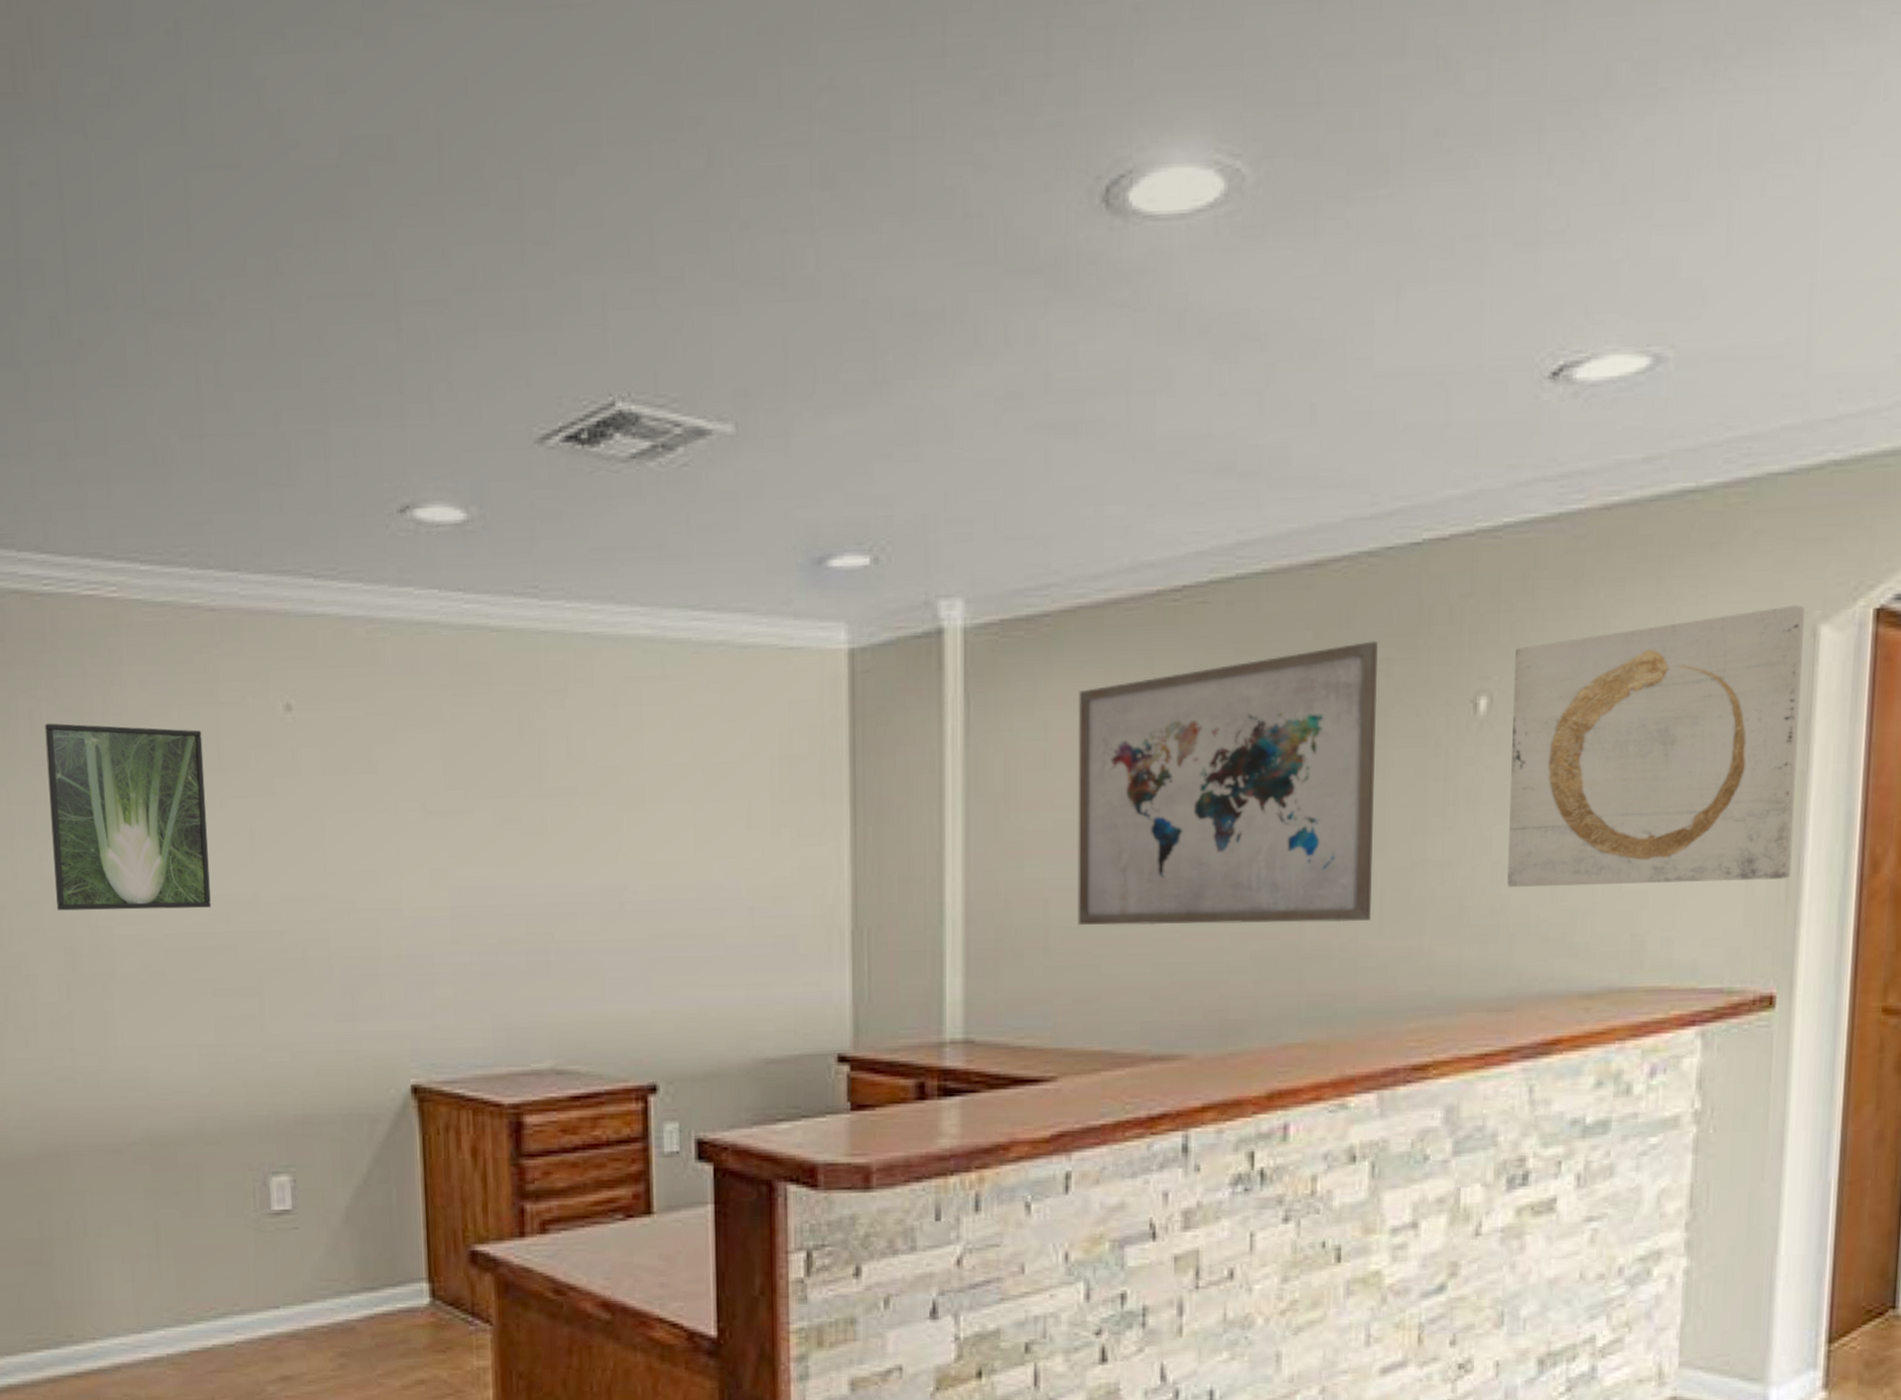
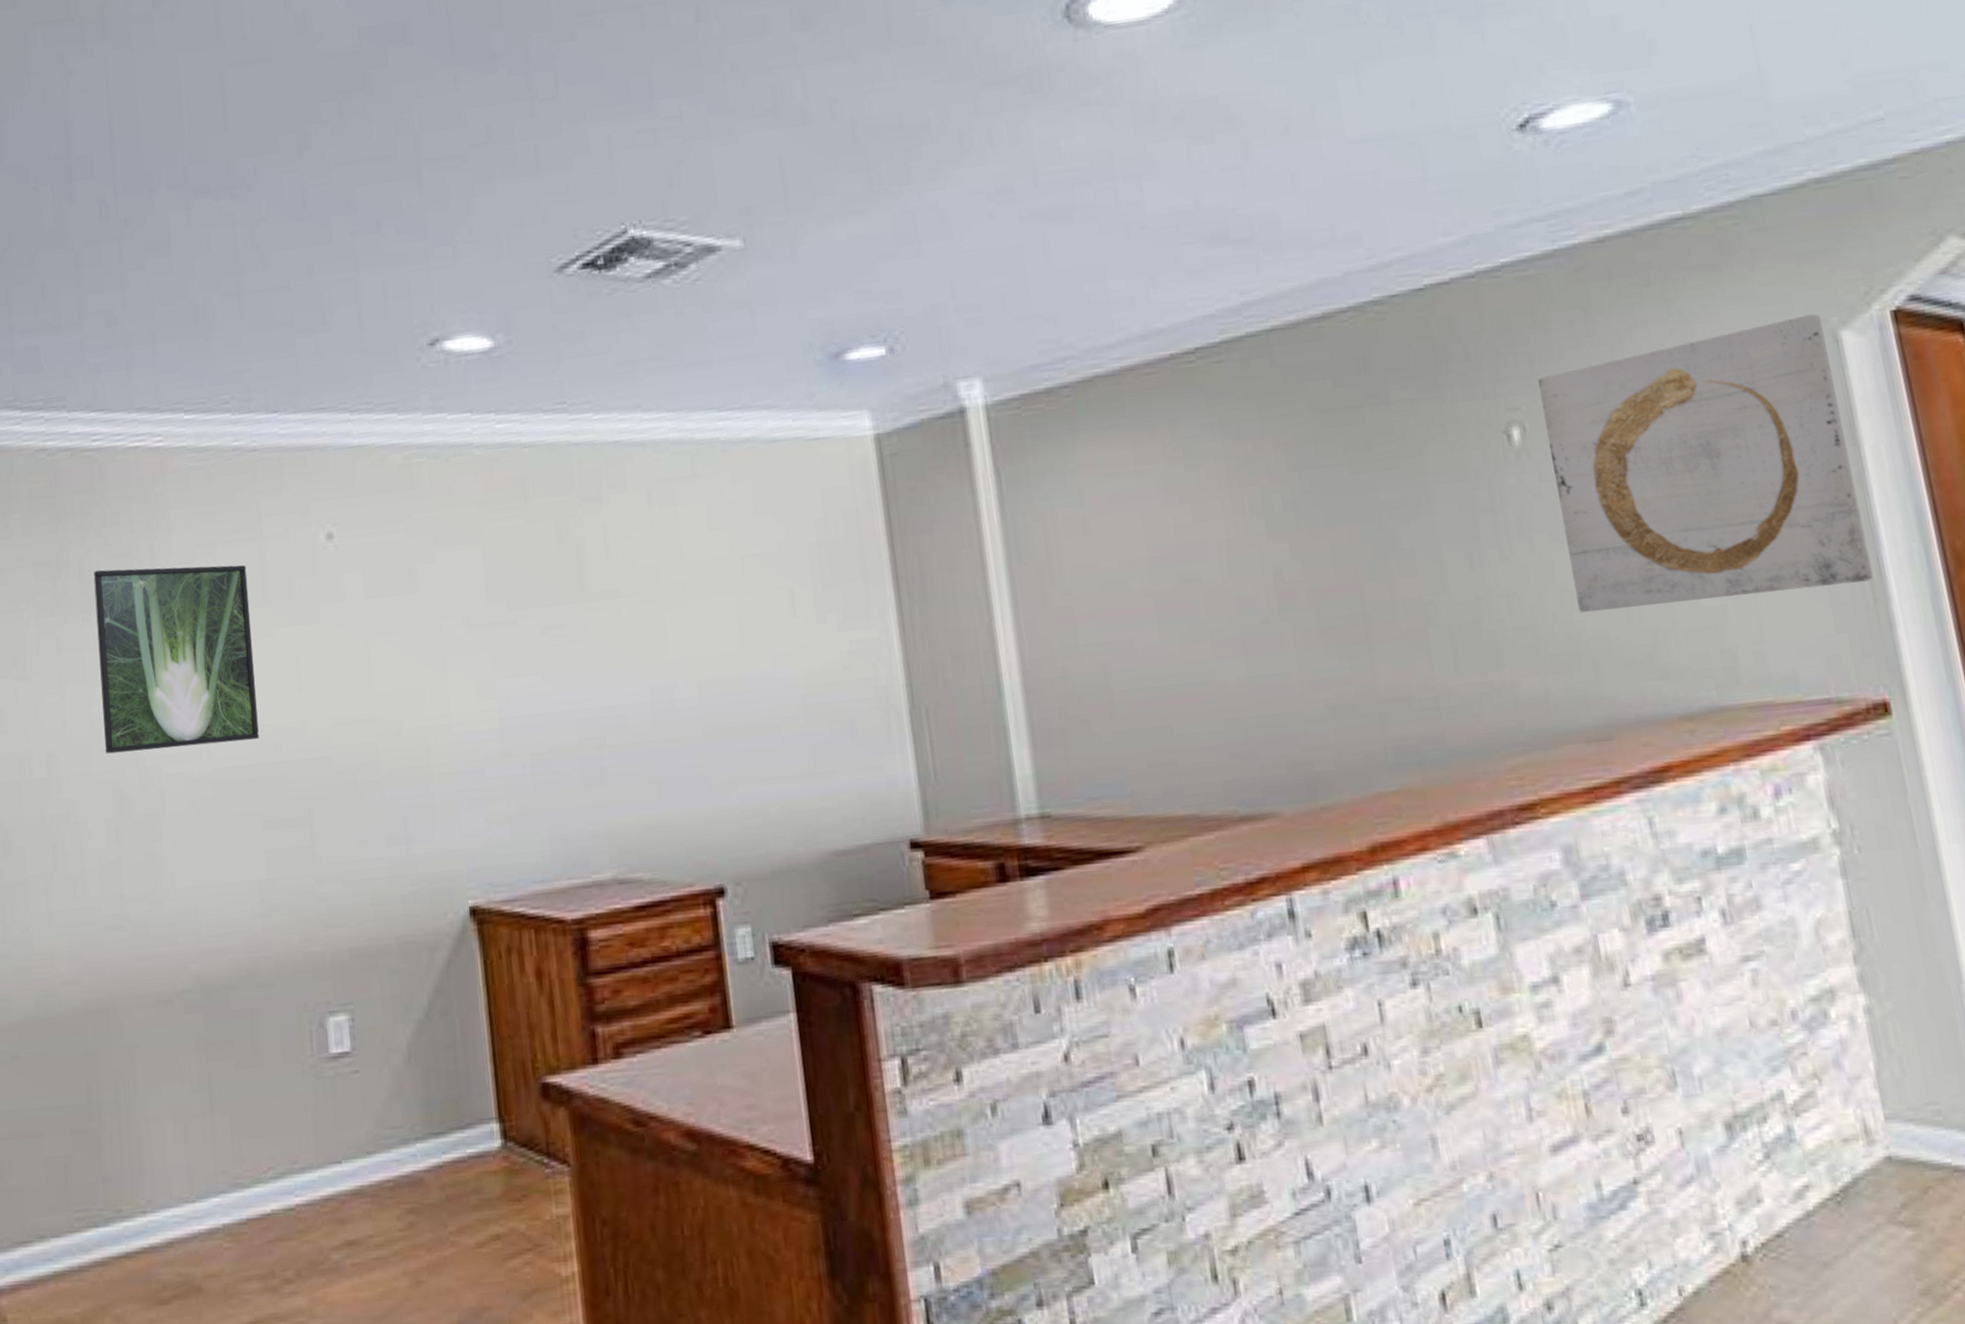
wall art: present [1078,641,1379,926] -> none [1107,383,1444,687]

